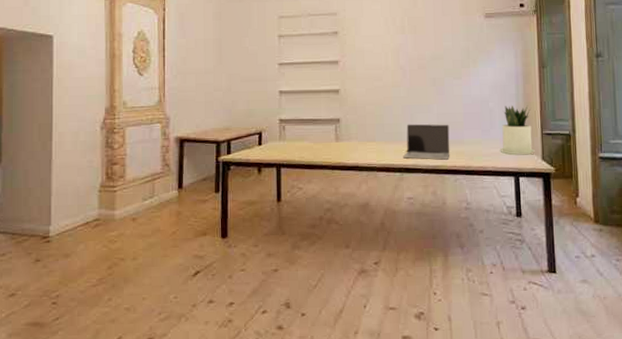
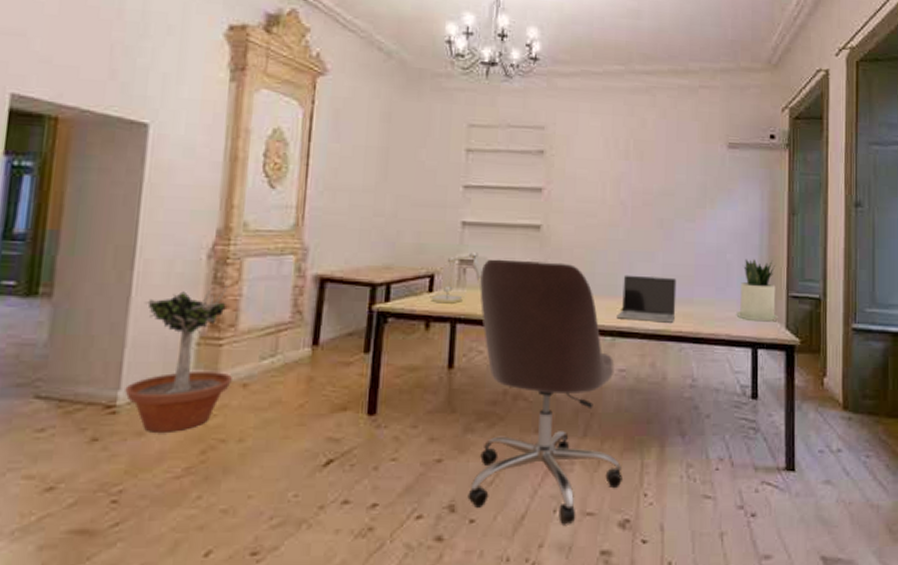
potted tree: none [54,146,125,255] -> present [125,283,232,432]
desk lamp: none [261,113,302,154] -> present [431,252,489,304]
office chair: none [296,117,416,316] -> present [467,259,623,524]

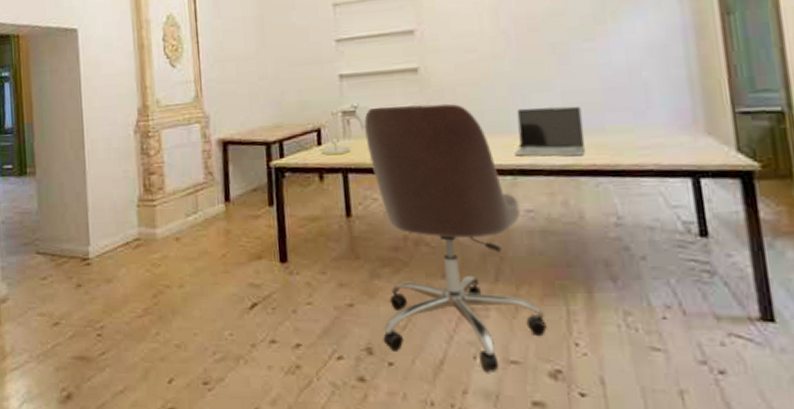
potted tree: present [125,283,232,432] -> none [93,153,167,280]
planter: present [736,259,779,322] -> none [664,72,726,147]

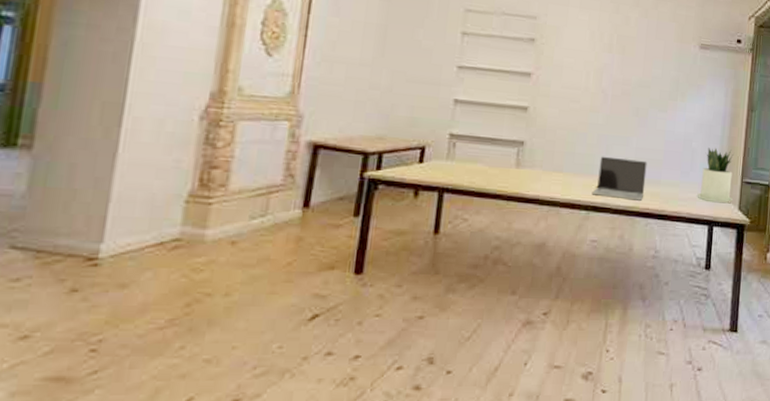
desk lamp: present [321,103,370,156] -> none [421,128,478,175]
office chair: present [364,103,547,371] -> none [446,135,589,375]
planter: none [664,72,726,147] -> present [697,147,734,204]

